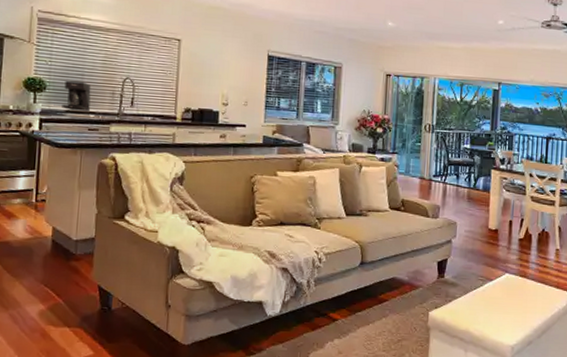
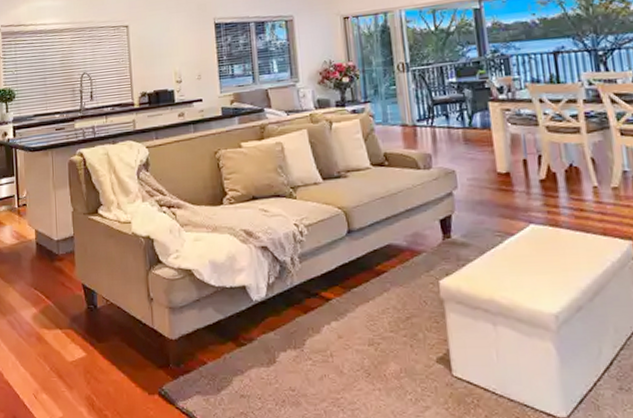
coffee maker: present [62,80,92,112] -> none [30,84,56,115]

